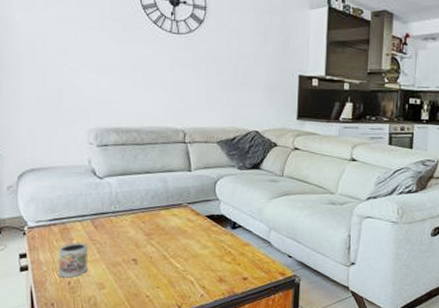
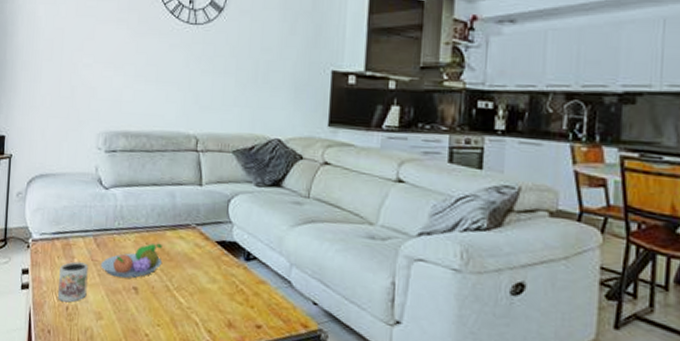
fruit bowl: none [99,221,158,253] -> present [100,243,163,279]

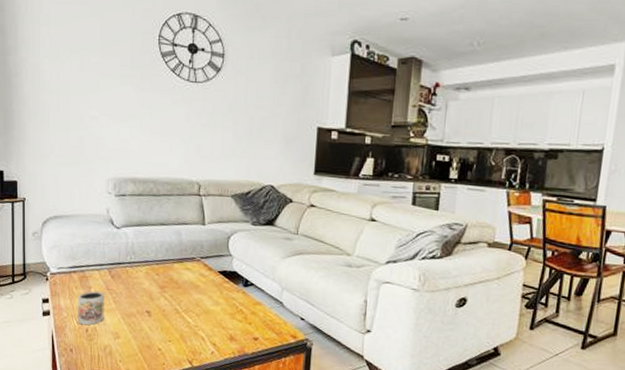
fruit bowl: present [100,243,163,279] -> none [115,274,172,304]

